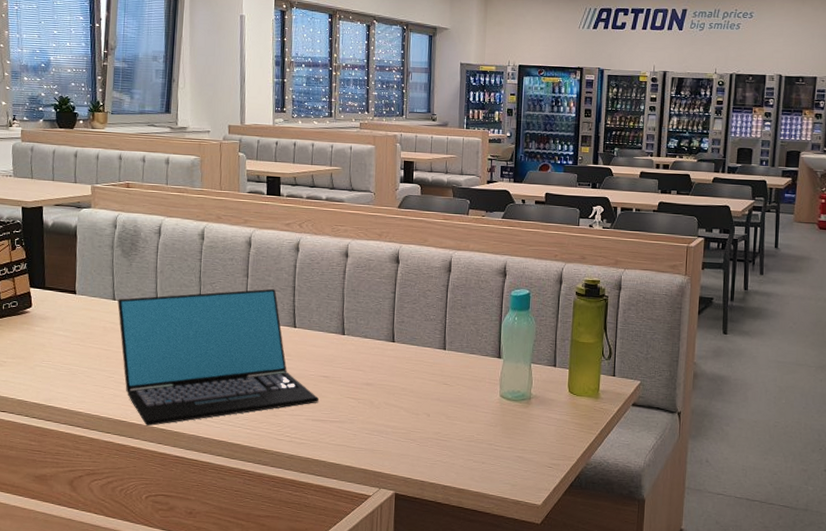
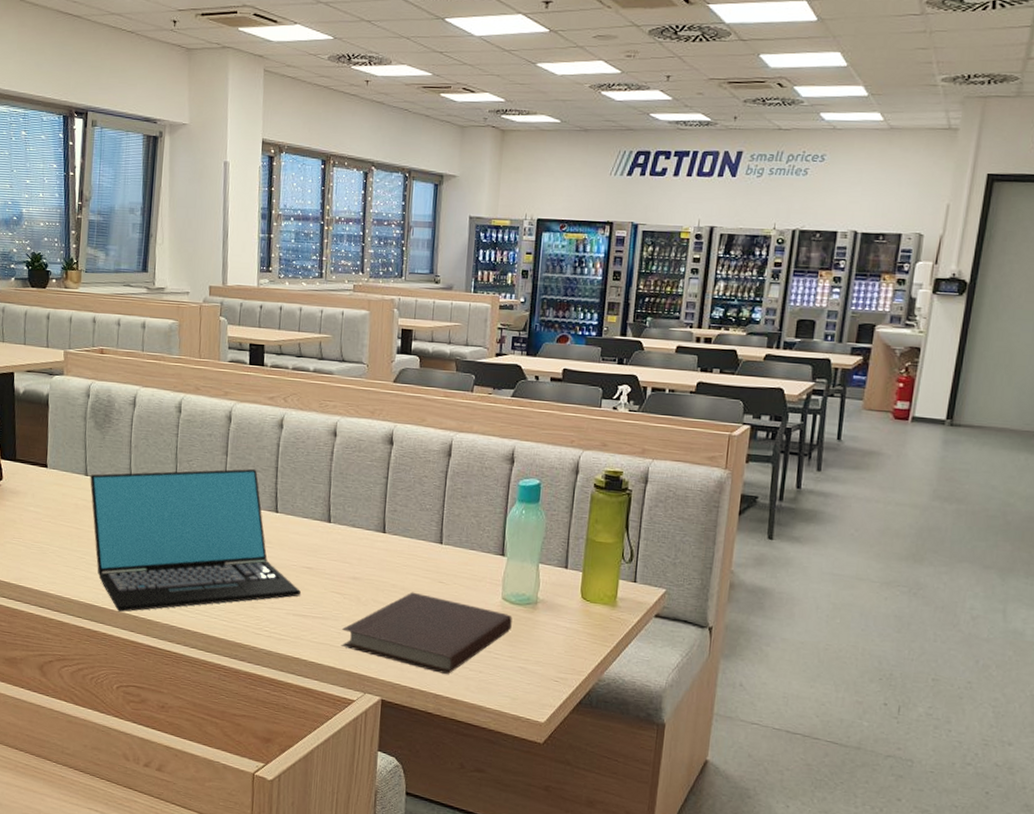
notebook: none [357,394,510,466] -> present [341,592,512,674]

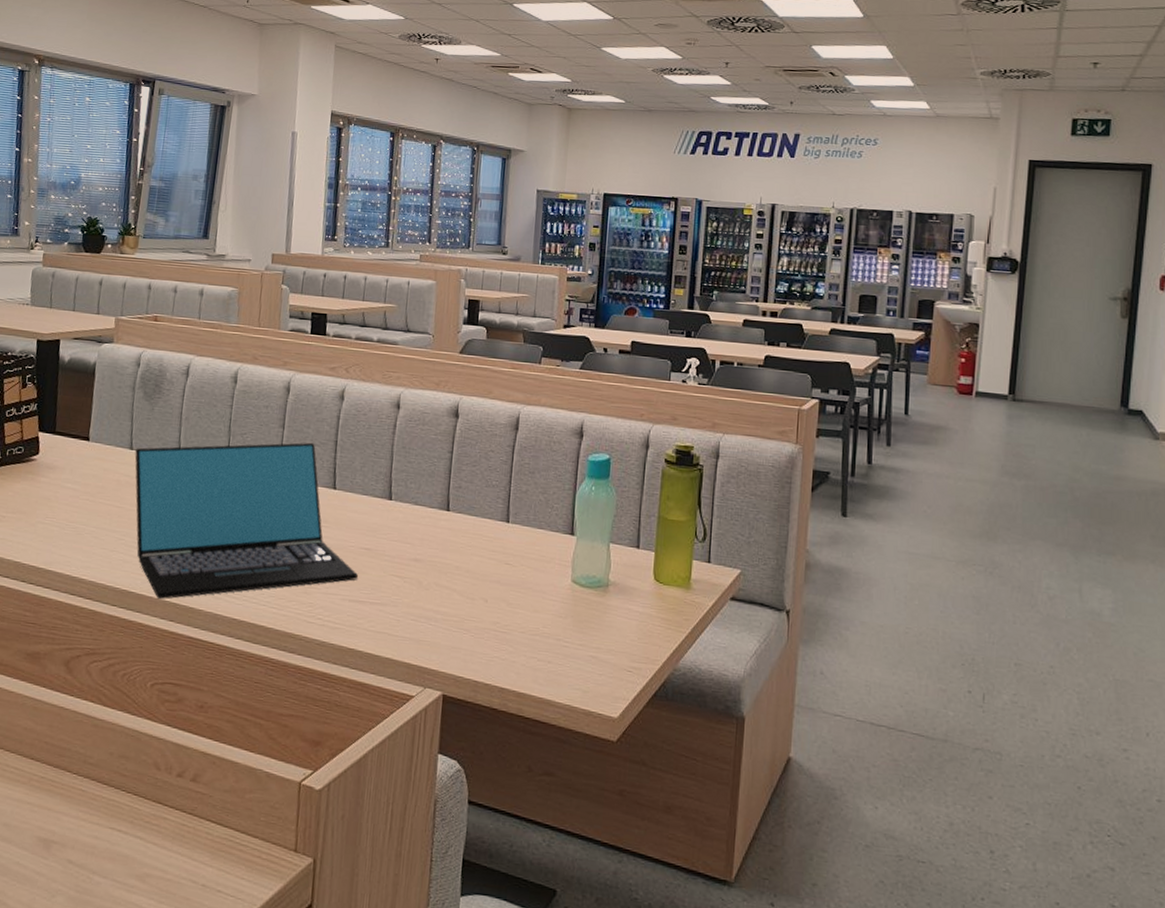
notebook: present [341,592,512,674] -> none [400,574,583,665]

